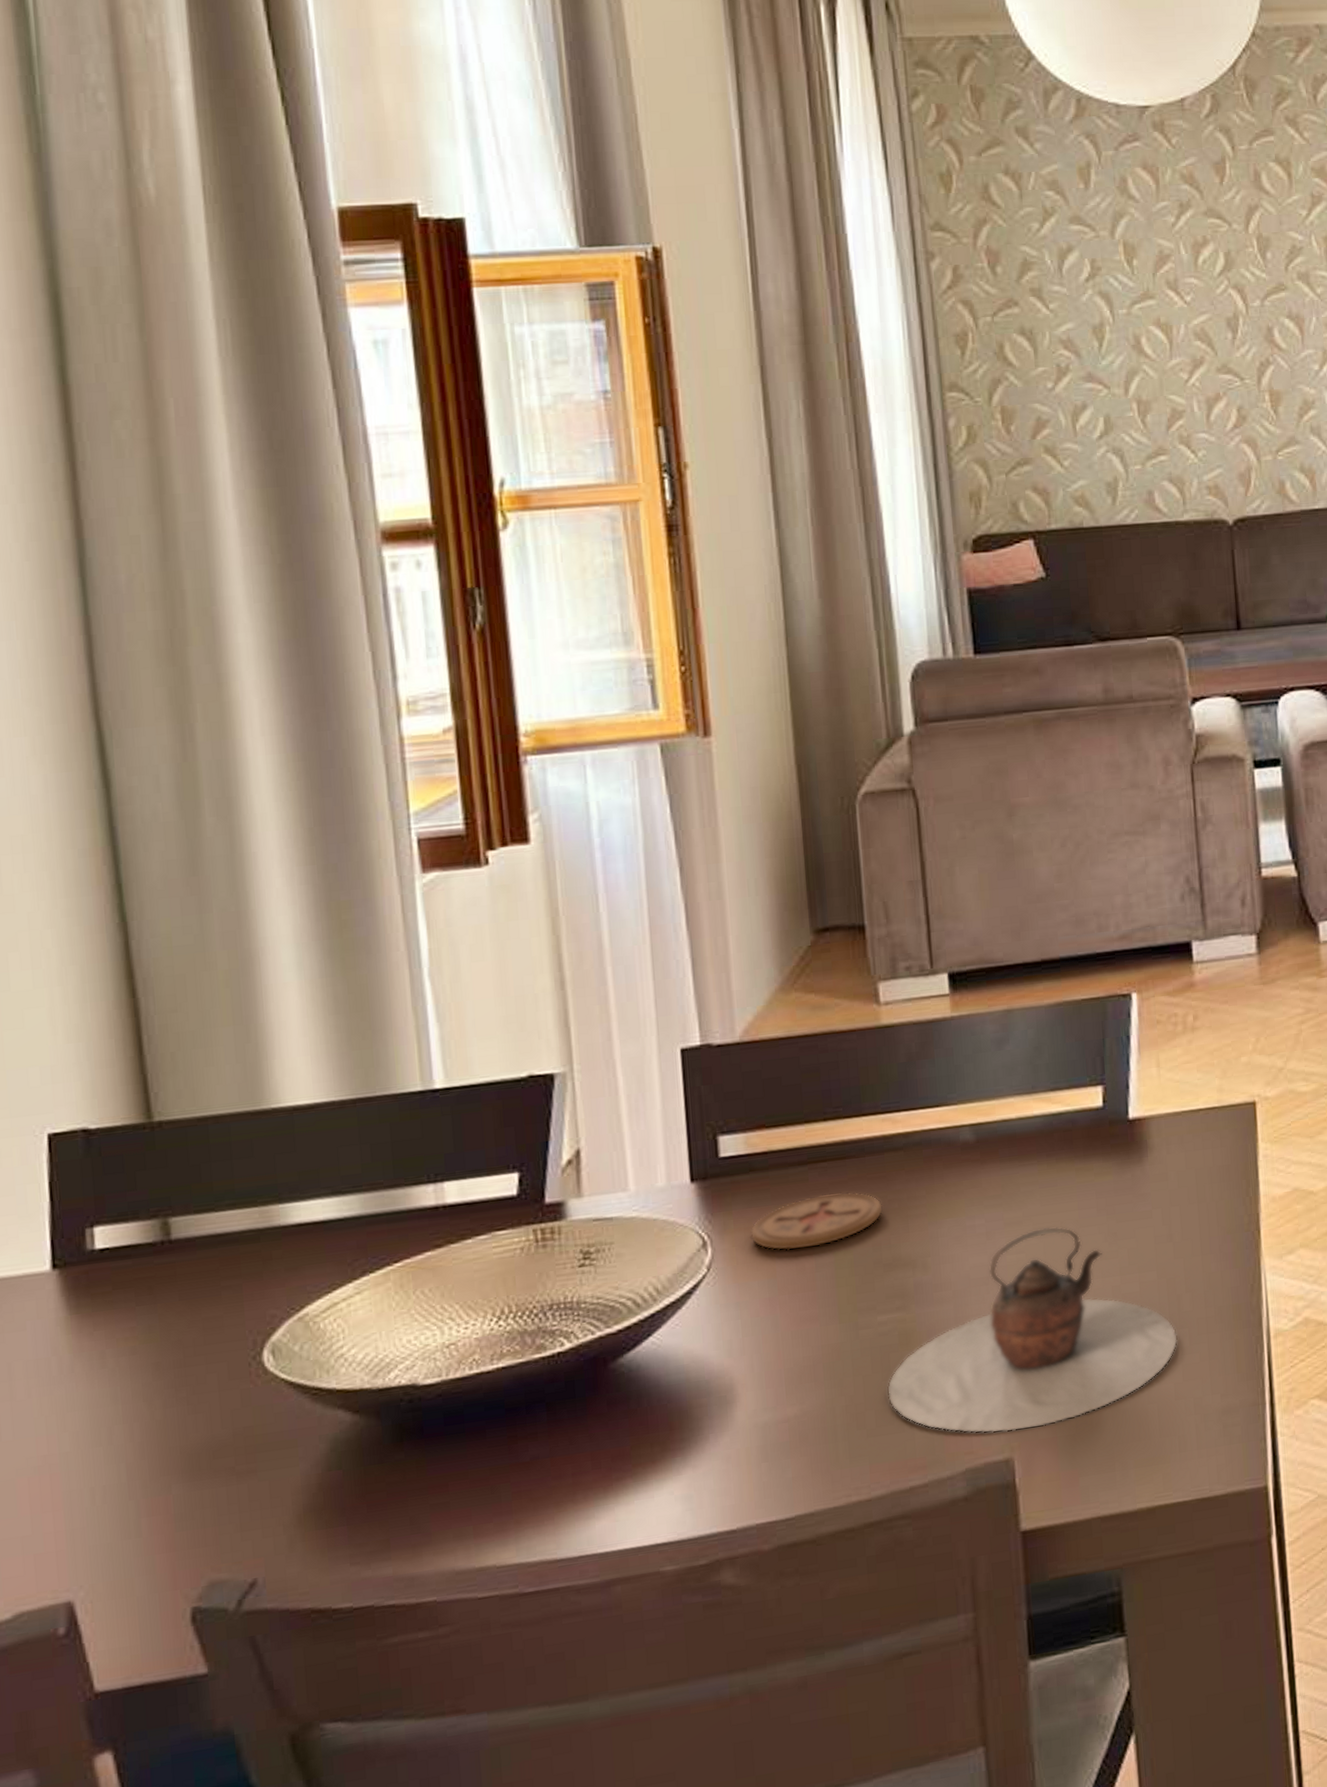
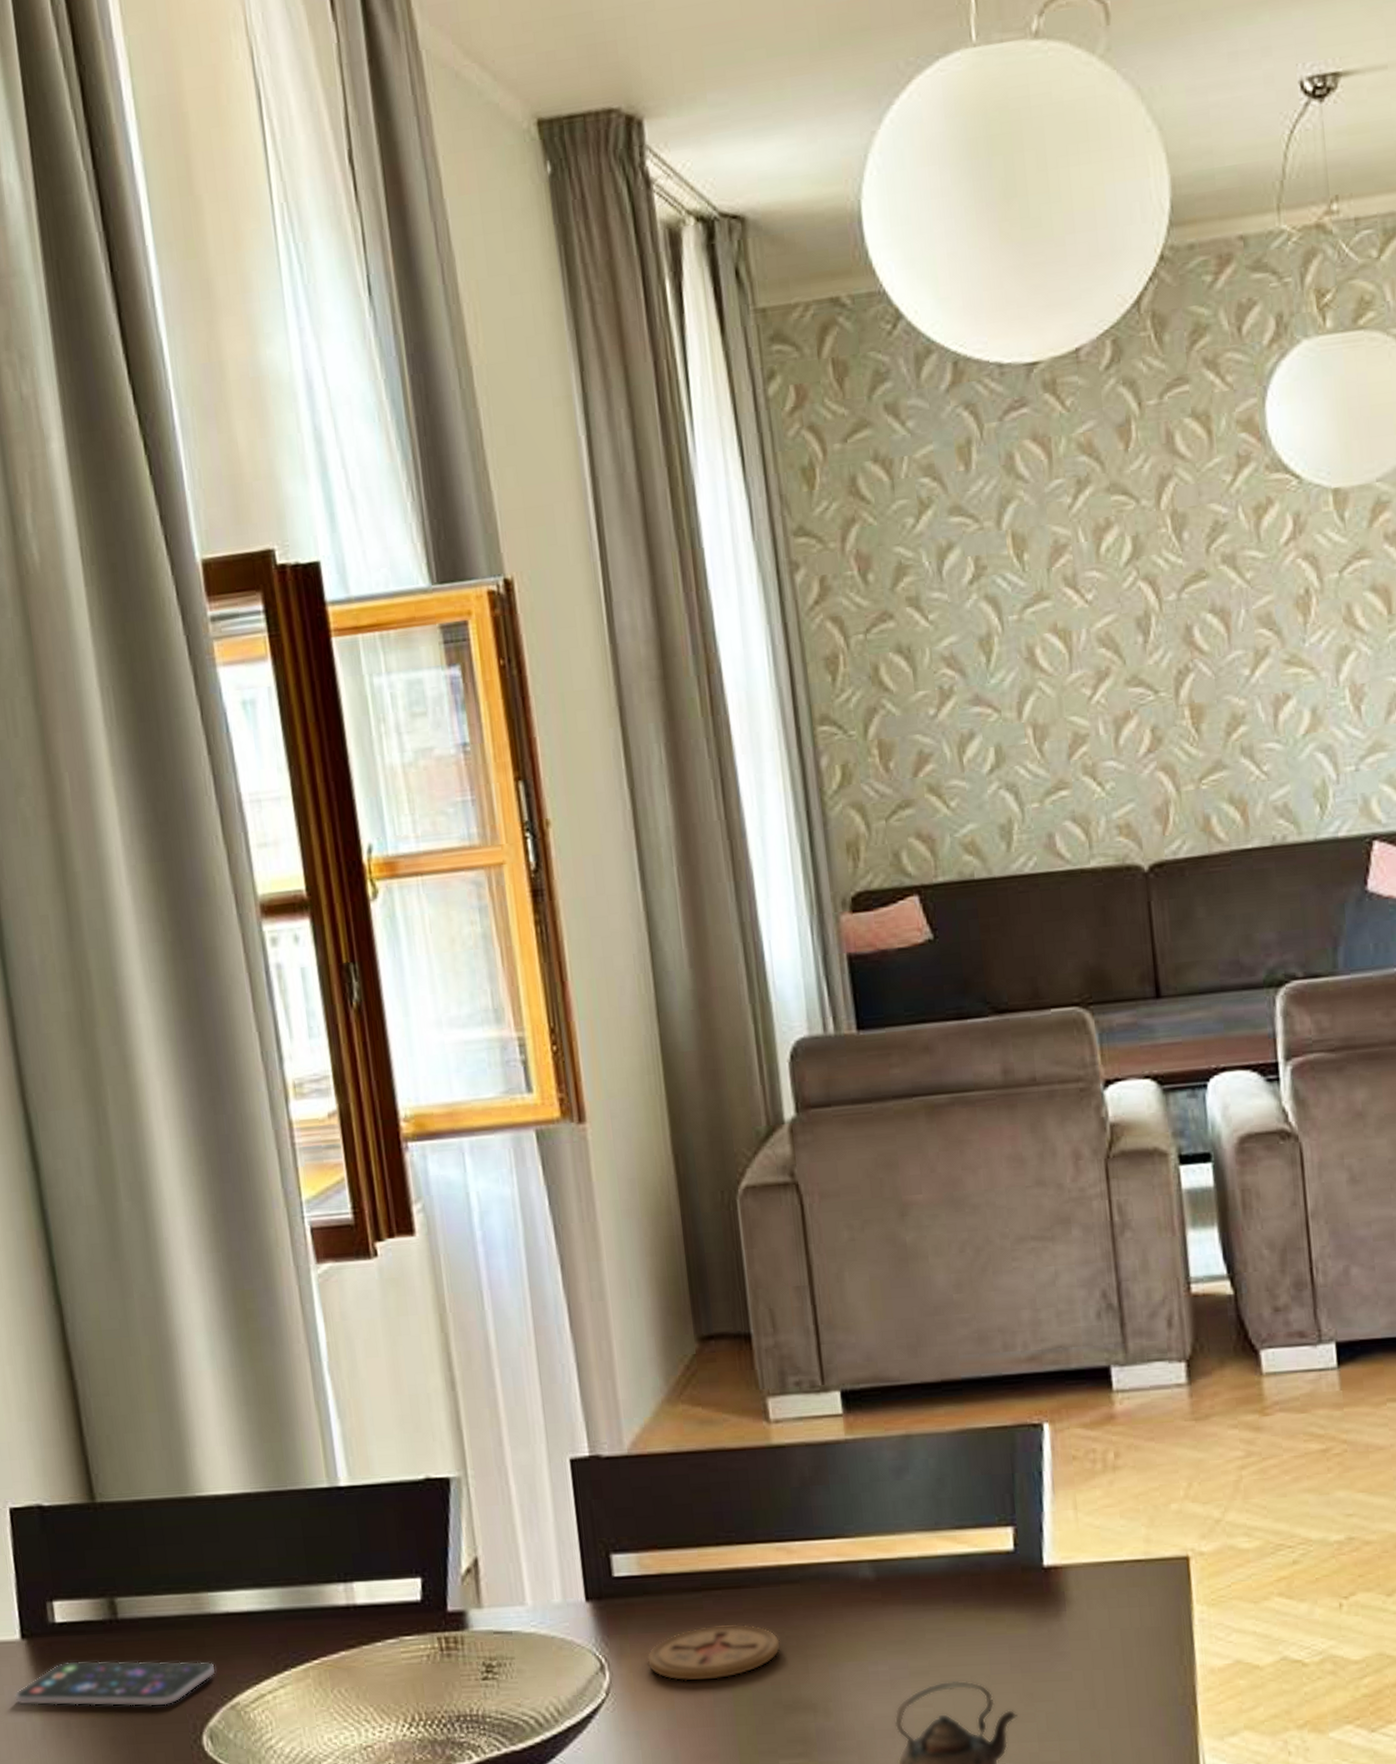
smartphone: none [38,1274,284,1340] -> present [14,1660,216,1707]

